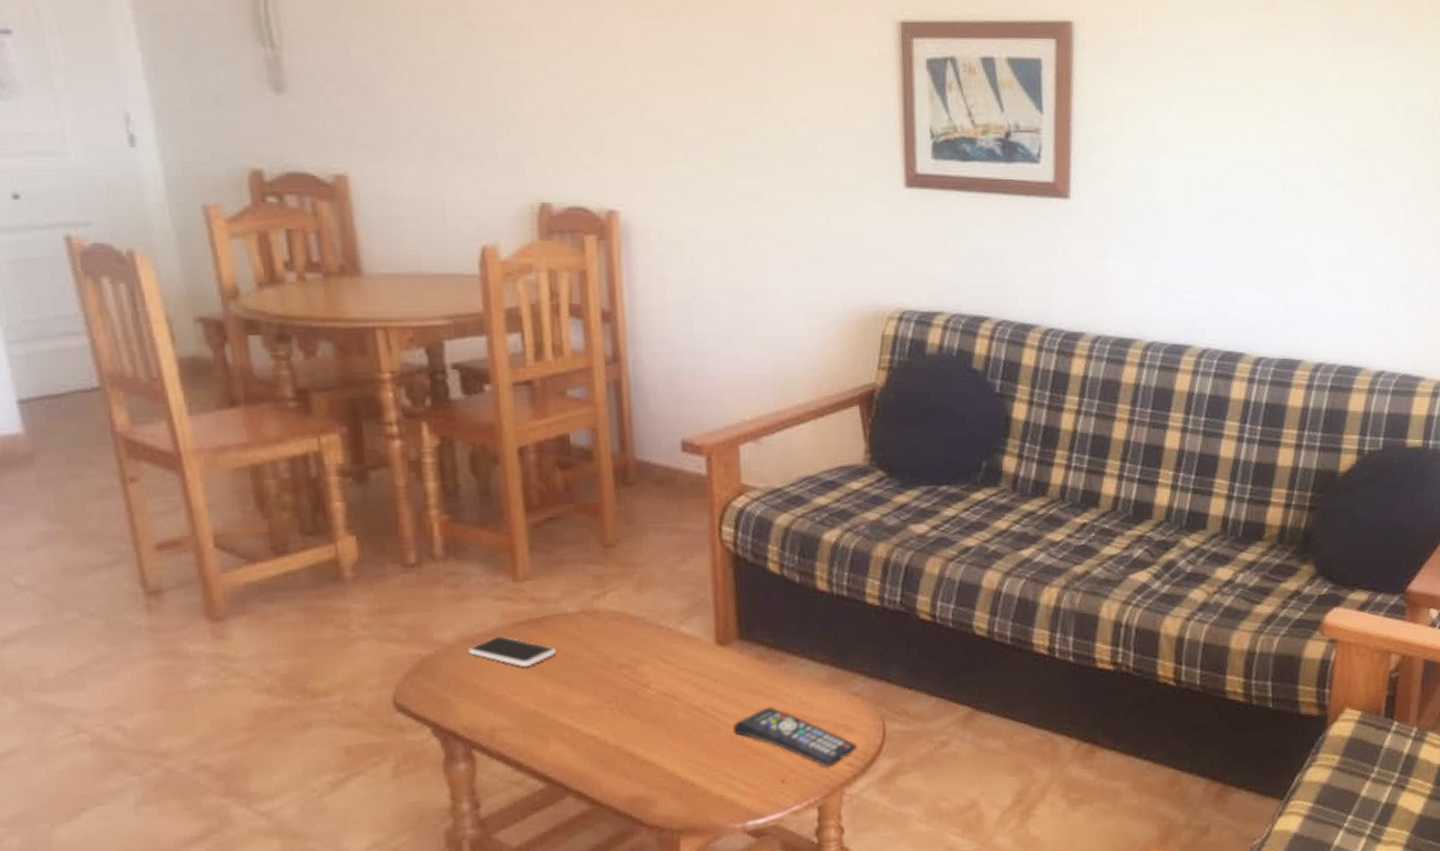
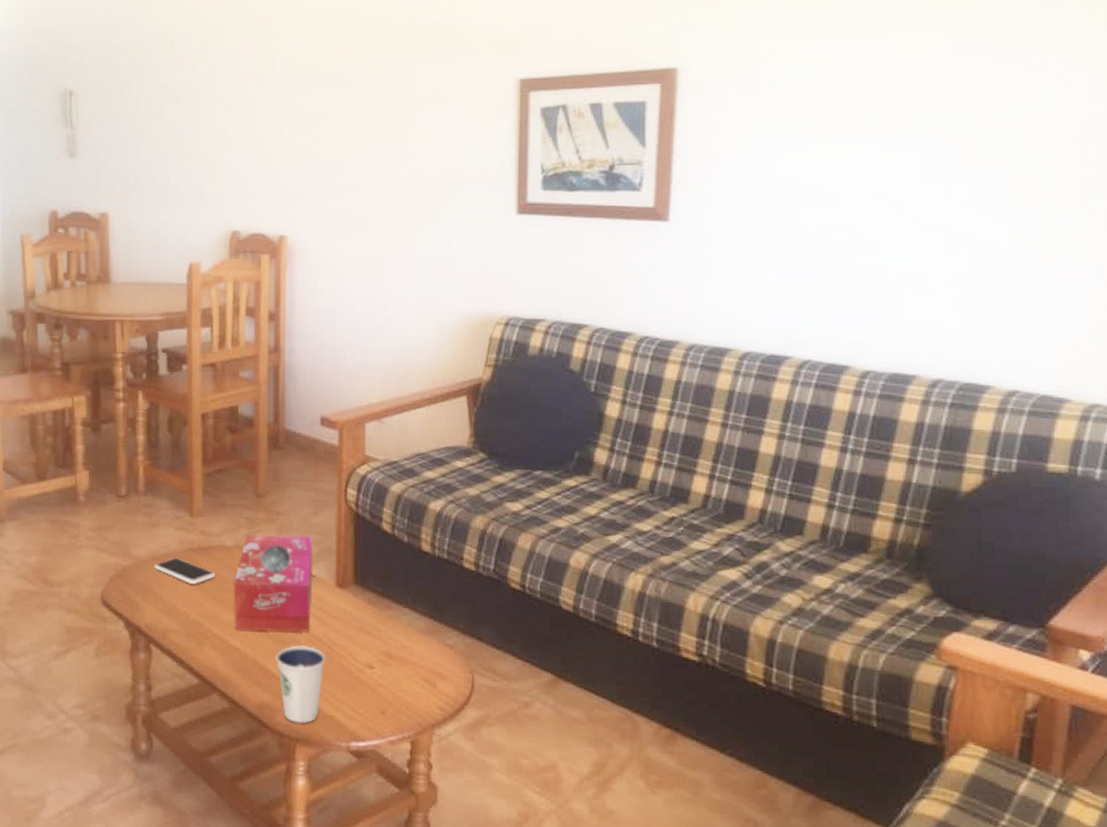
tissue box: none [582,589,687,715] -> present [233,535,313,633]
dixie cup: none [645,719,709,813] -> present [275,645,325,724]
remote control: present [733,706,858,767] -> none [345,645,449,707]

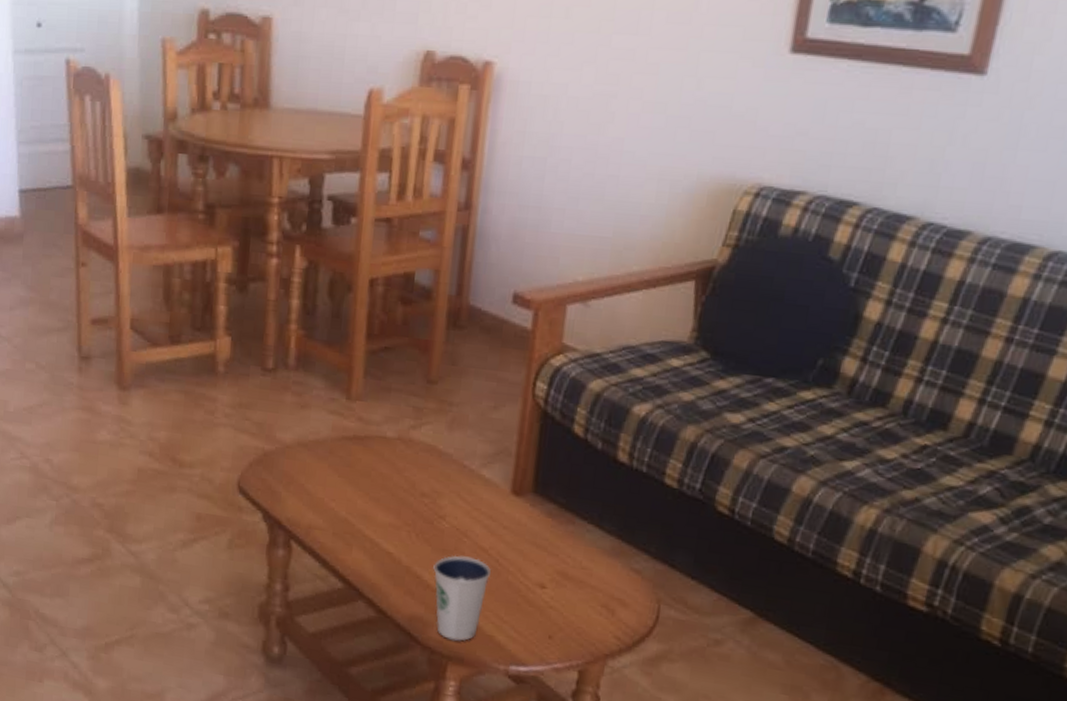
smartphone: present [155,557,216,584] -> none [301,445,372,478]
tissue box: present [233,535,313,633] -> none [389,426,489,542]

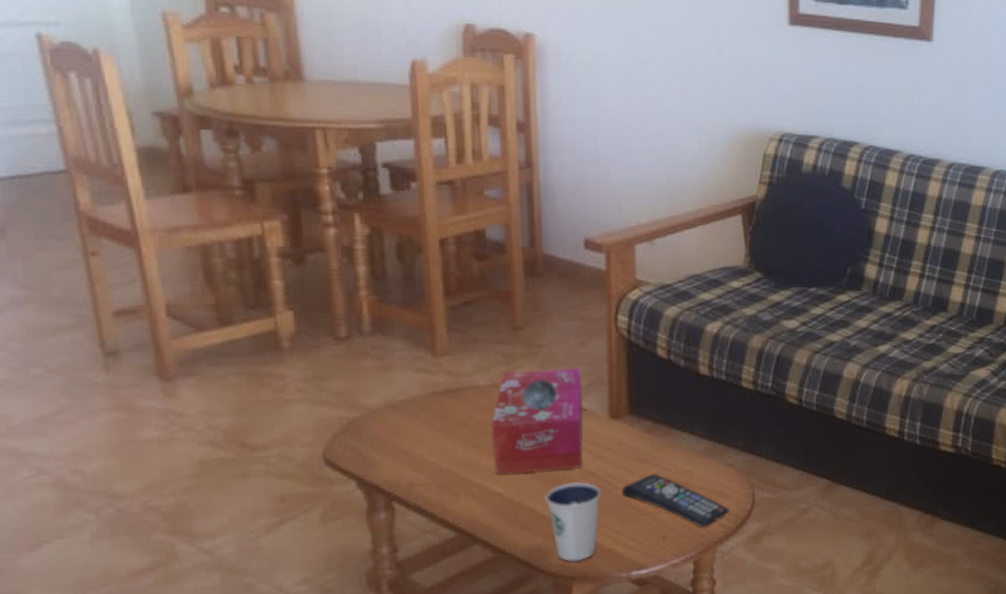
tissue box: none [389,426,489,542] -> present [491,368,584,475]
remote control: none [513,563,629,636] -> present [622,473,730,527]

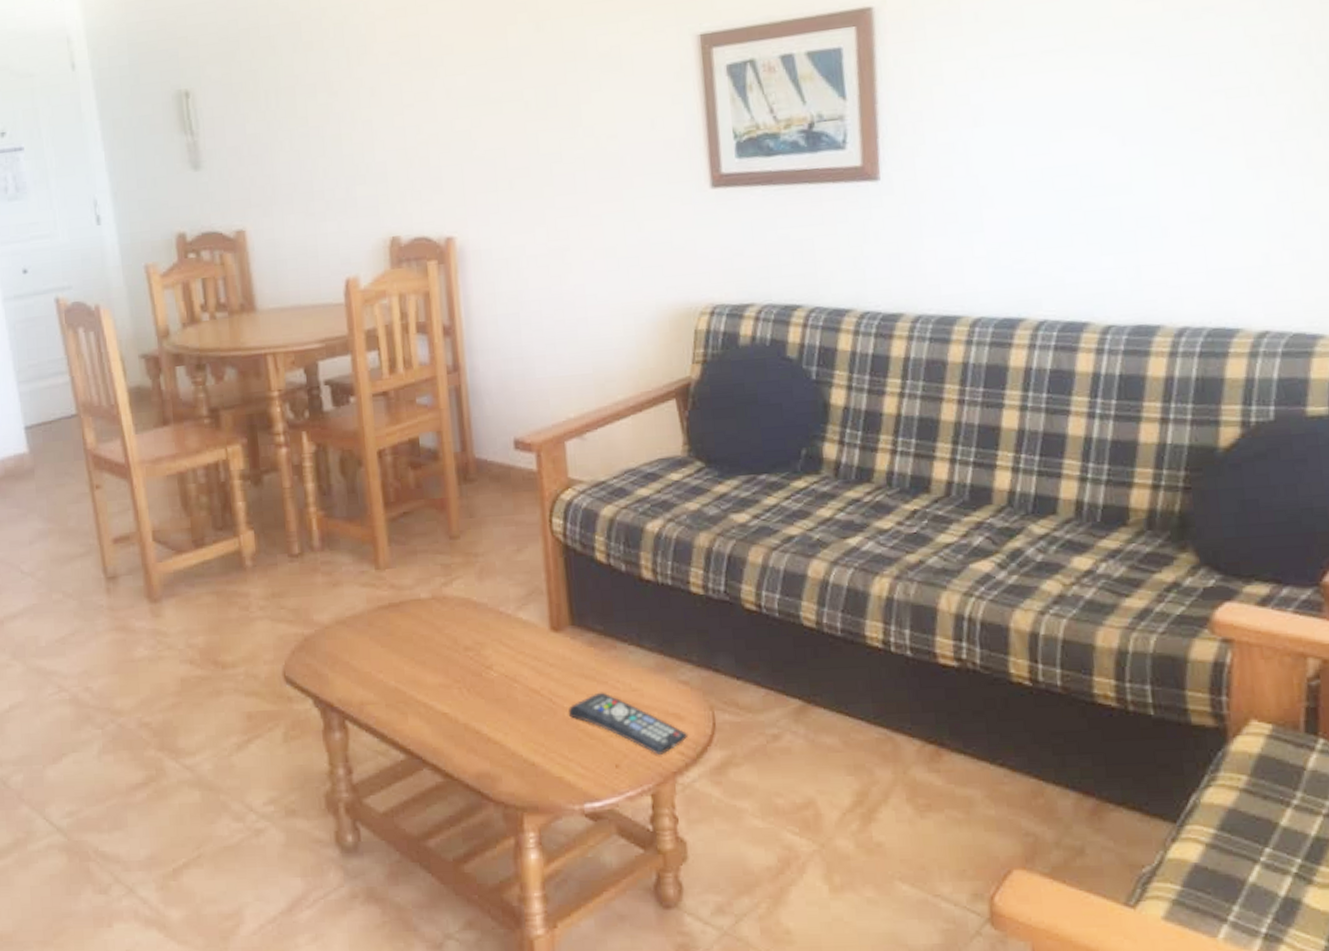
tissue box: present [491,368,584,475] -> none [434,577,526,693]
dixie cup: present [545,482,601,562] -> none [490,701,547,791]

